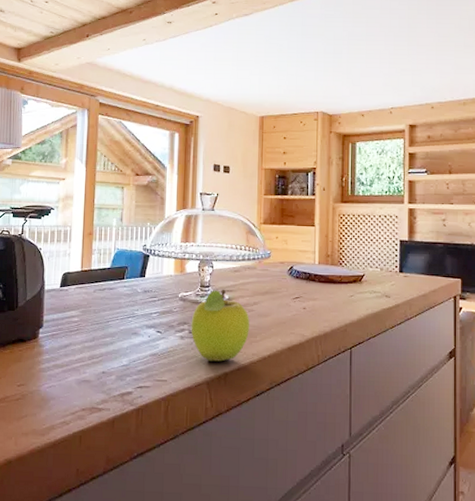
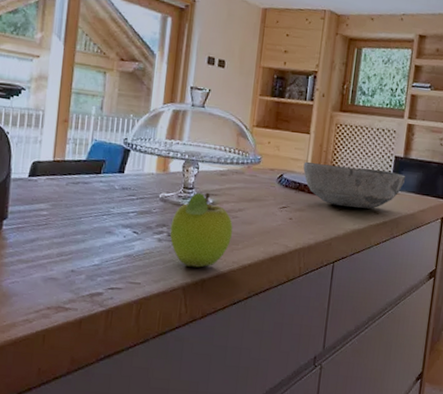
bowl: none [312,252,412,293] -> present [303,161,405,209]

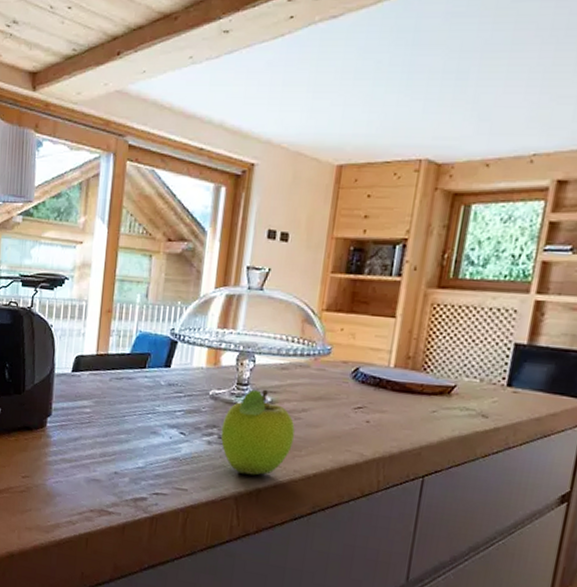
bowl: present [303,161,405,209] -> none [385,351,529,411]

